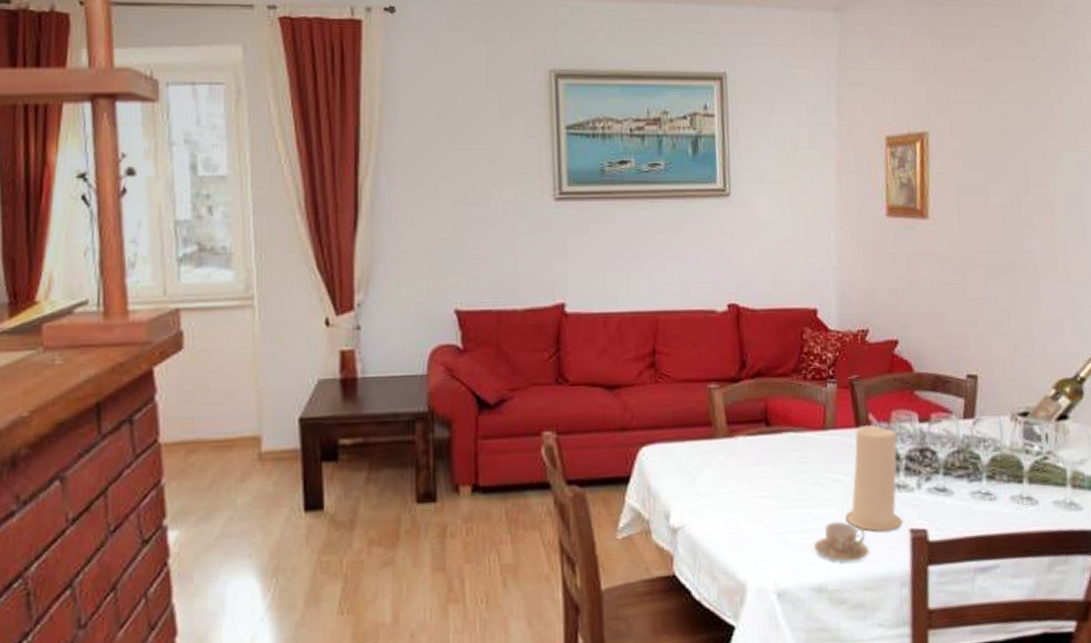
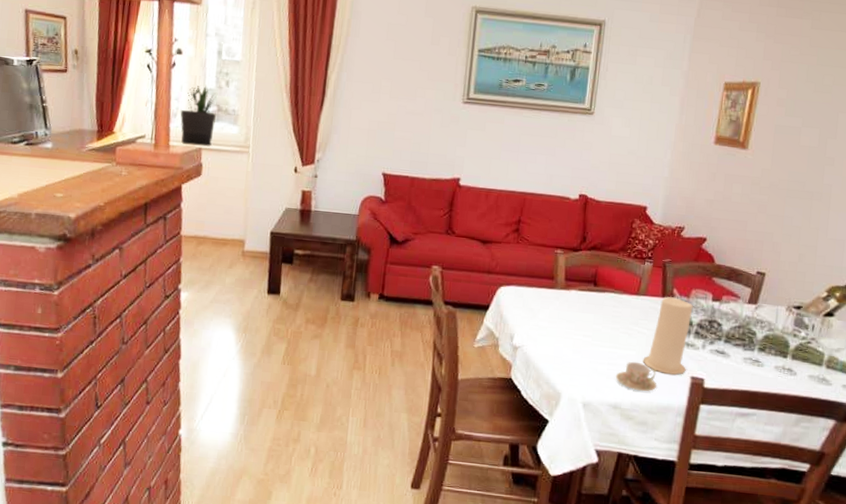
planter: none [140,215,197,307] -> present [180,84,216,147]

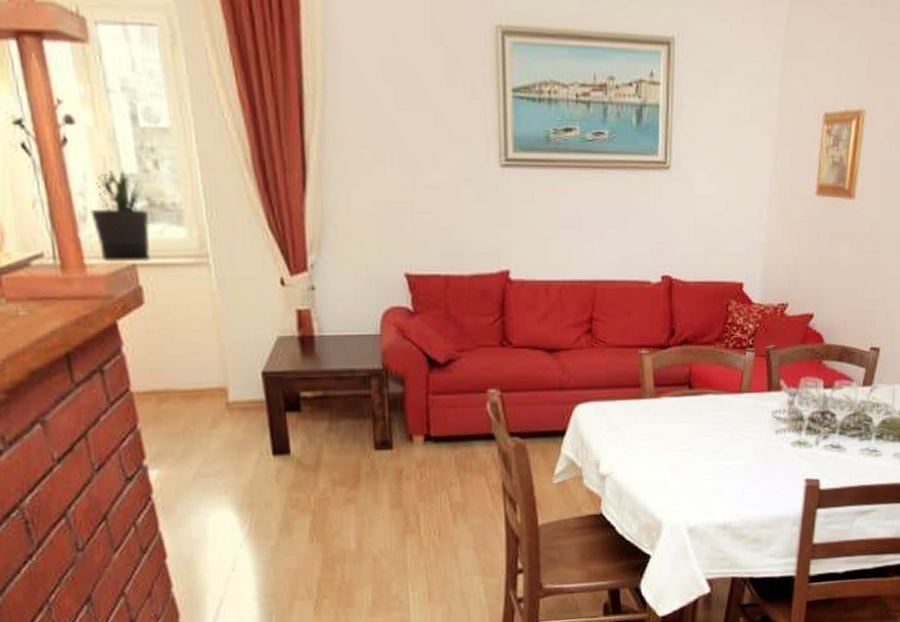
teacup: present [615,361,657,392] -> none [722,471,769,505]
candle: present [643,296,693,375] -> none [751,389,803,481]

